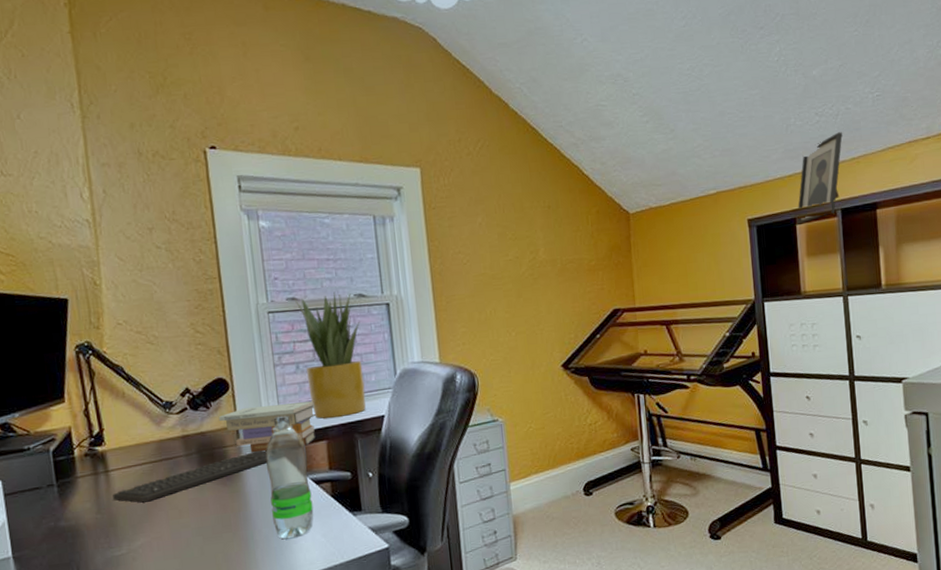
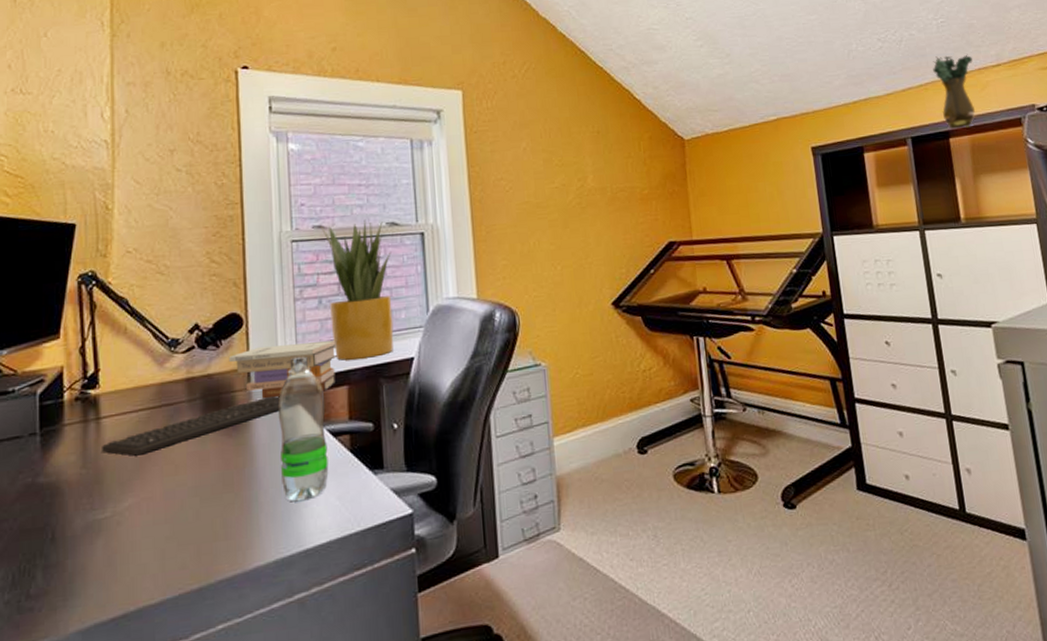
picture frame: present [796,132,843,226] -> none [863,58,909,154]
vase: none [866,127,904,201] -> present [933,54,975,130]

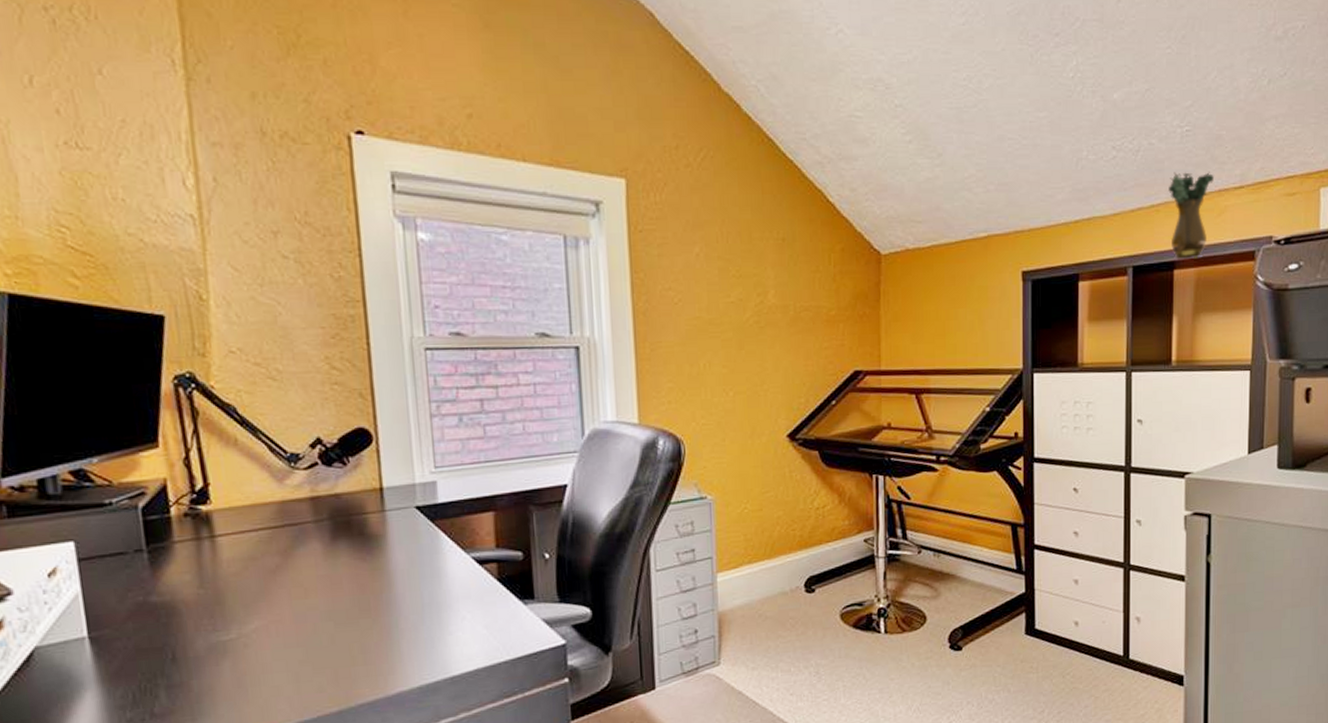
computer keyboard: present [102,396,280,456] -> none [220,520,419,577]
books: present [228,340,337,399] -> none [357,463,481,523]
bottle: present [277,356,329,502] -> none [415,478,475,630]
planter: present [320,219,394,361] -> none [459,328,545,485]

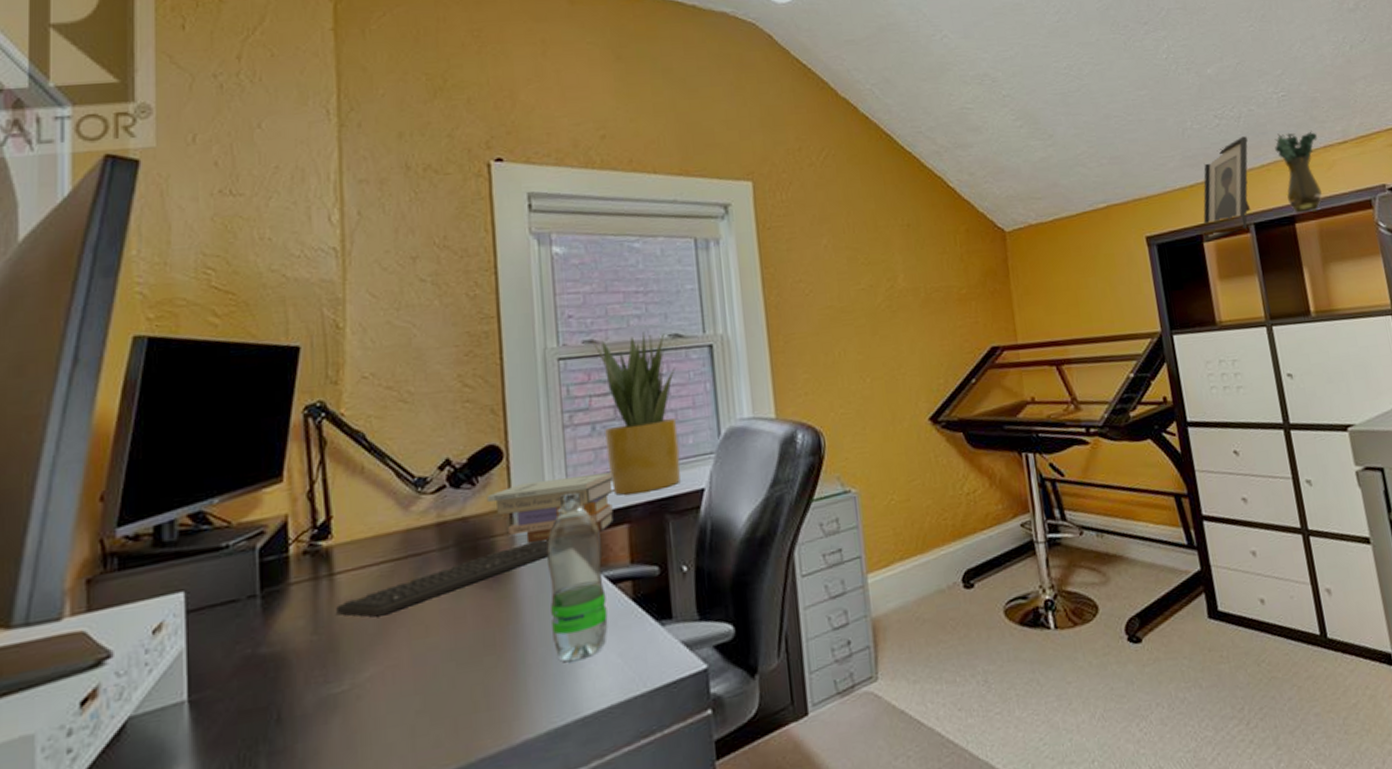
computer keyboard: none [220,520,419,577] -> present [336,539,549,617]
books: none [357,463,481,523] -> present [486,472,615,544]
bottle: none [415,478,475,630] -> present [546,491,608,663]
planter: none [459,328,545,485] -> present [592,331,681,496]
picture frame: none [1078,172,1143,283] -> present [1203,136,1251,243]

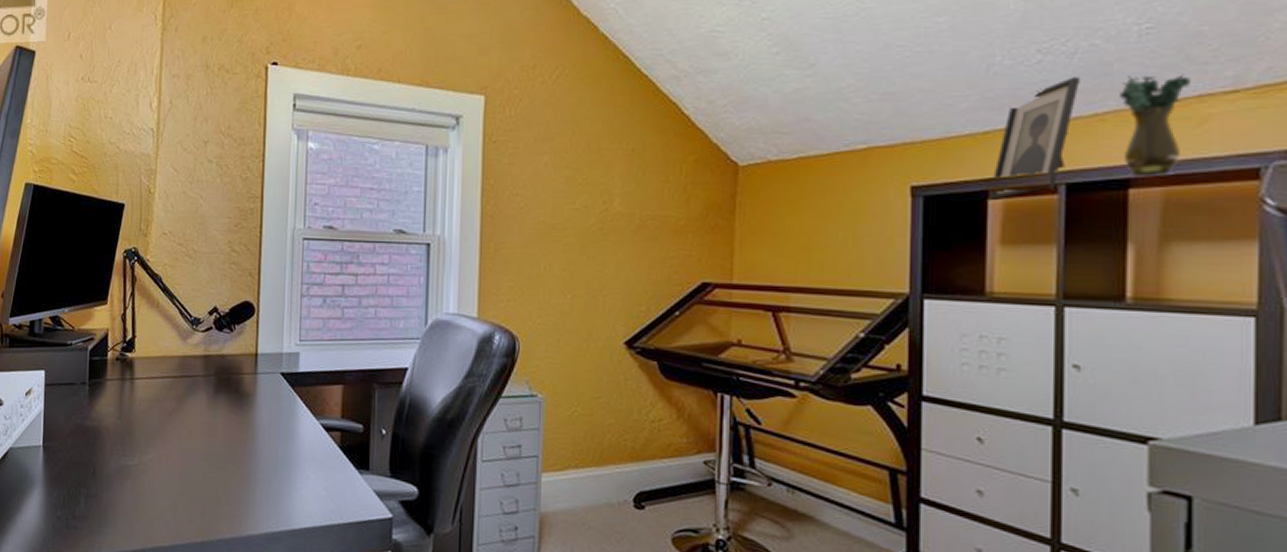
computer keyboard: present [336,539,549,617] -> none [134,384,281,417]
books: present [486,472,615,544] -> none [240,335,336,387]
bottle: present [546,491,608,663] -> none [276,350,321,486]
planter: present [592,331,681,496] -> none [331,224,396,362]

